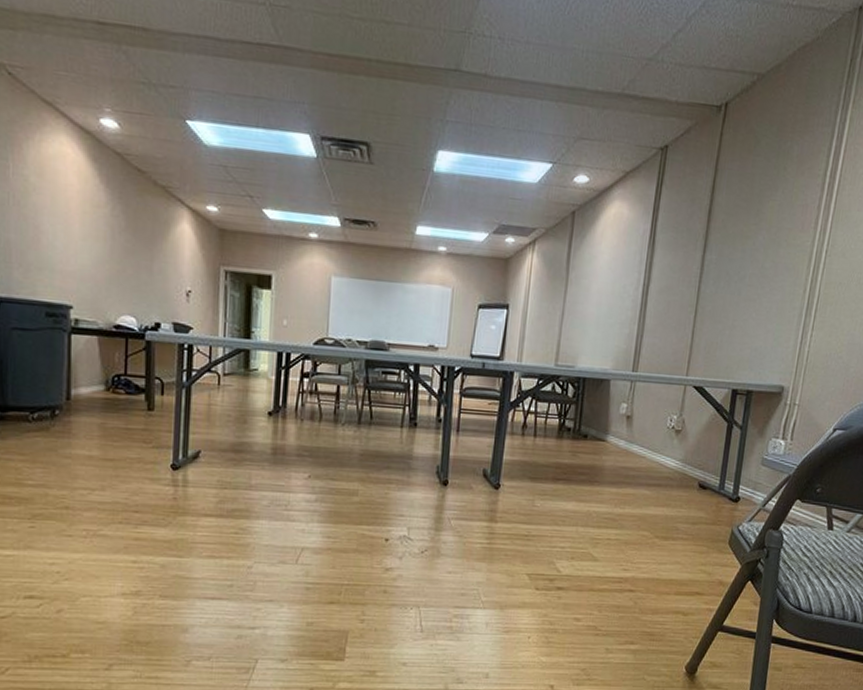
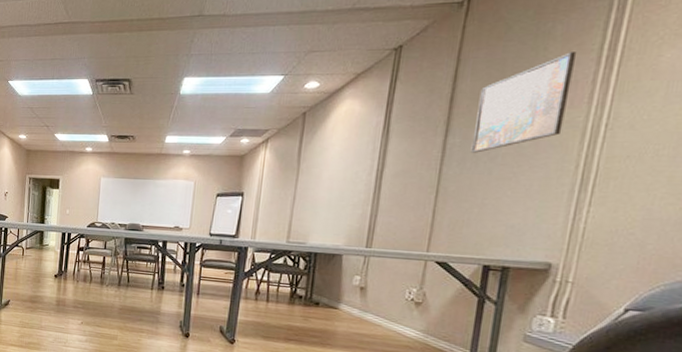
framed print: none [724,175,808,272] -> present [470,52,577,153]

